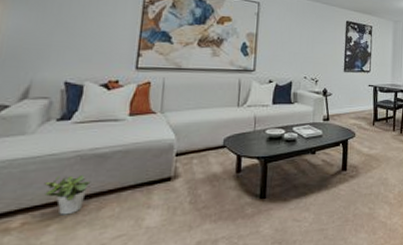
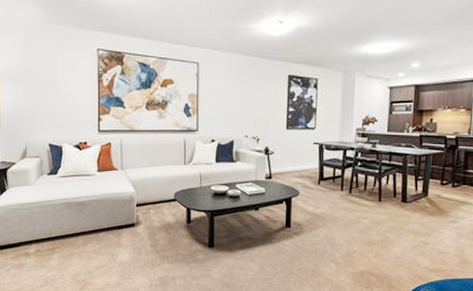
potted plant: present [44,175,91,215] -> none [46,218,77,247]

